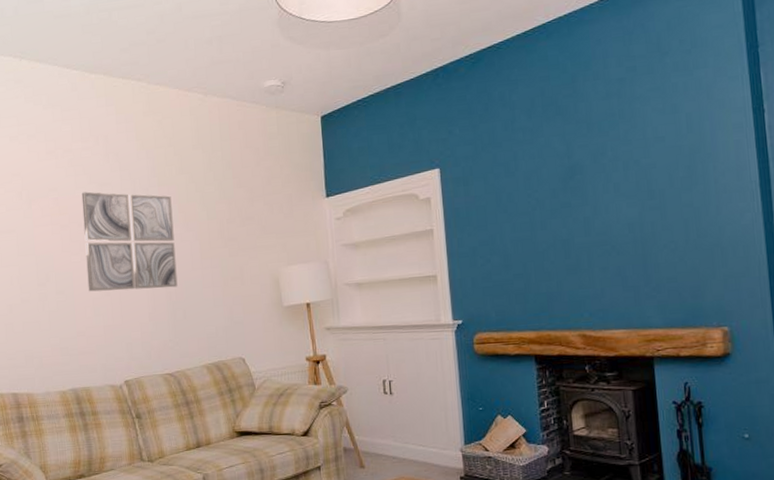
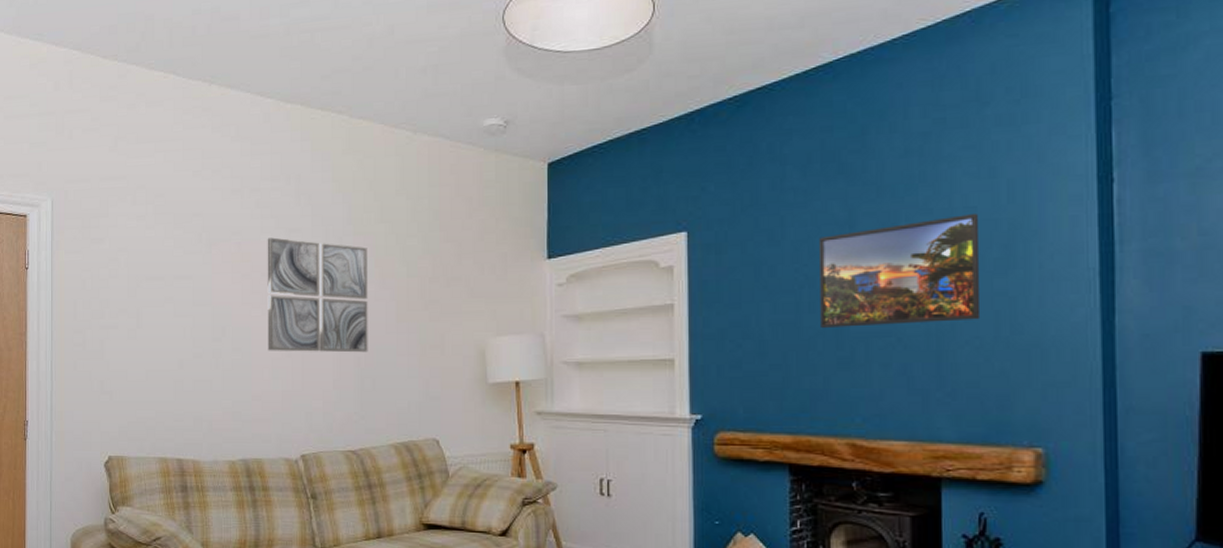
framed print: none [545,141,674,241] -> present [819,213,981,328]

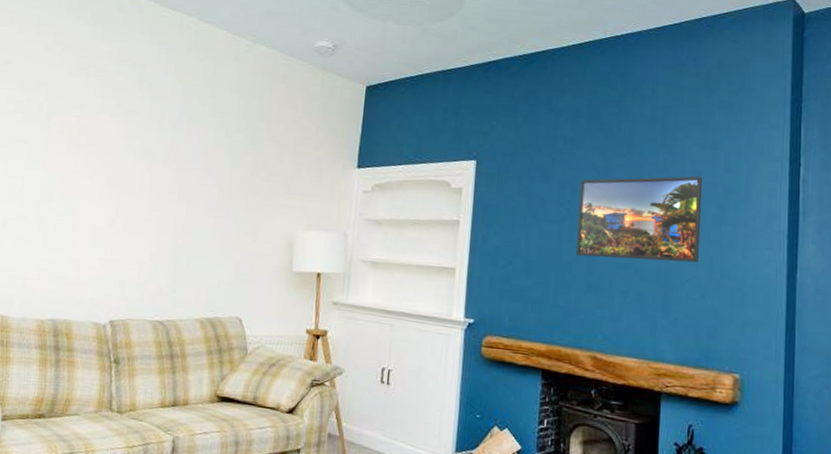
wall art: present [267,237,368,353] -> none [92,115,199,232]

